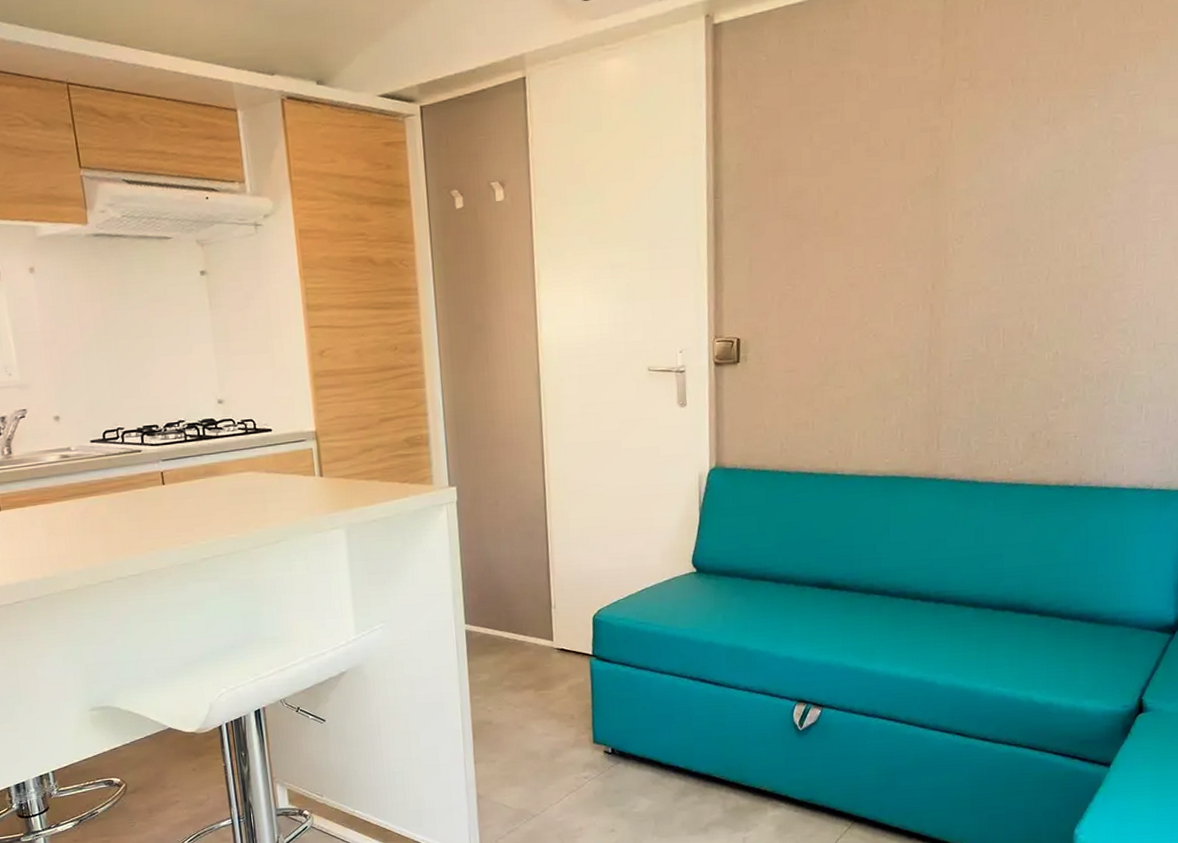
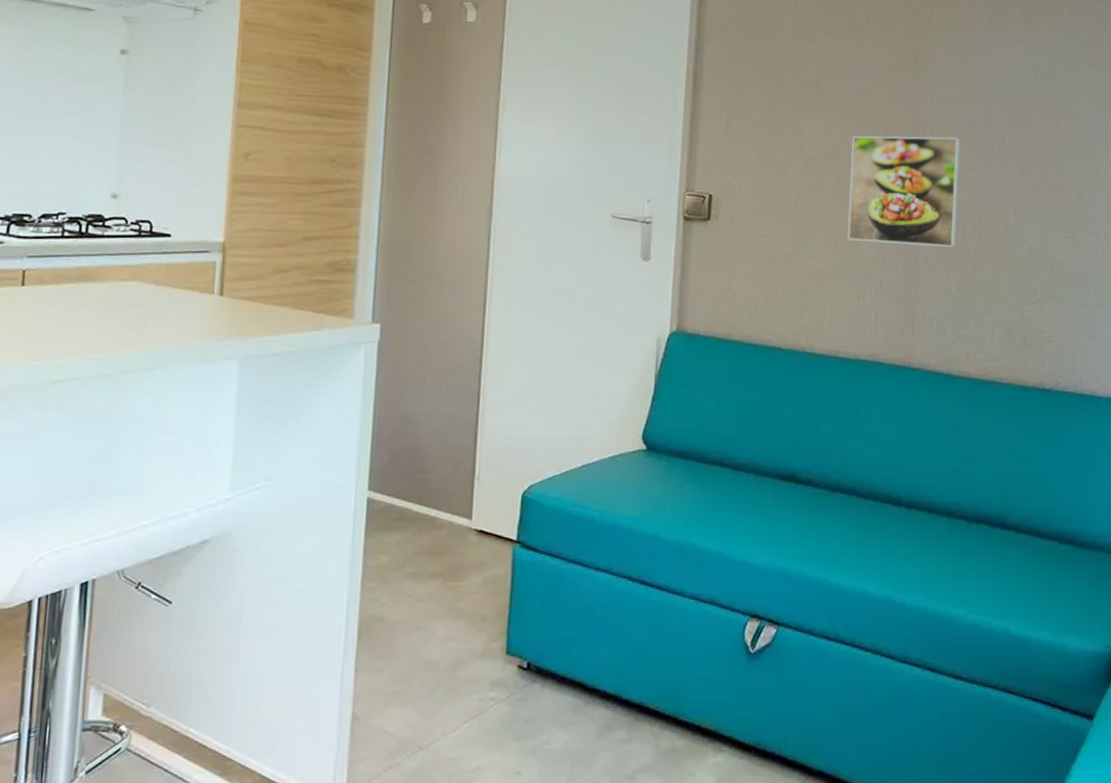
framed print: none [871,252,984,367] -> present [847,135,961,248]

